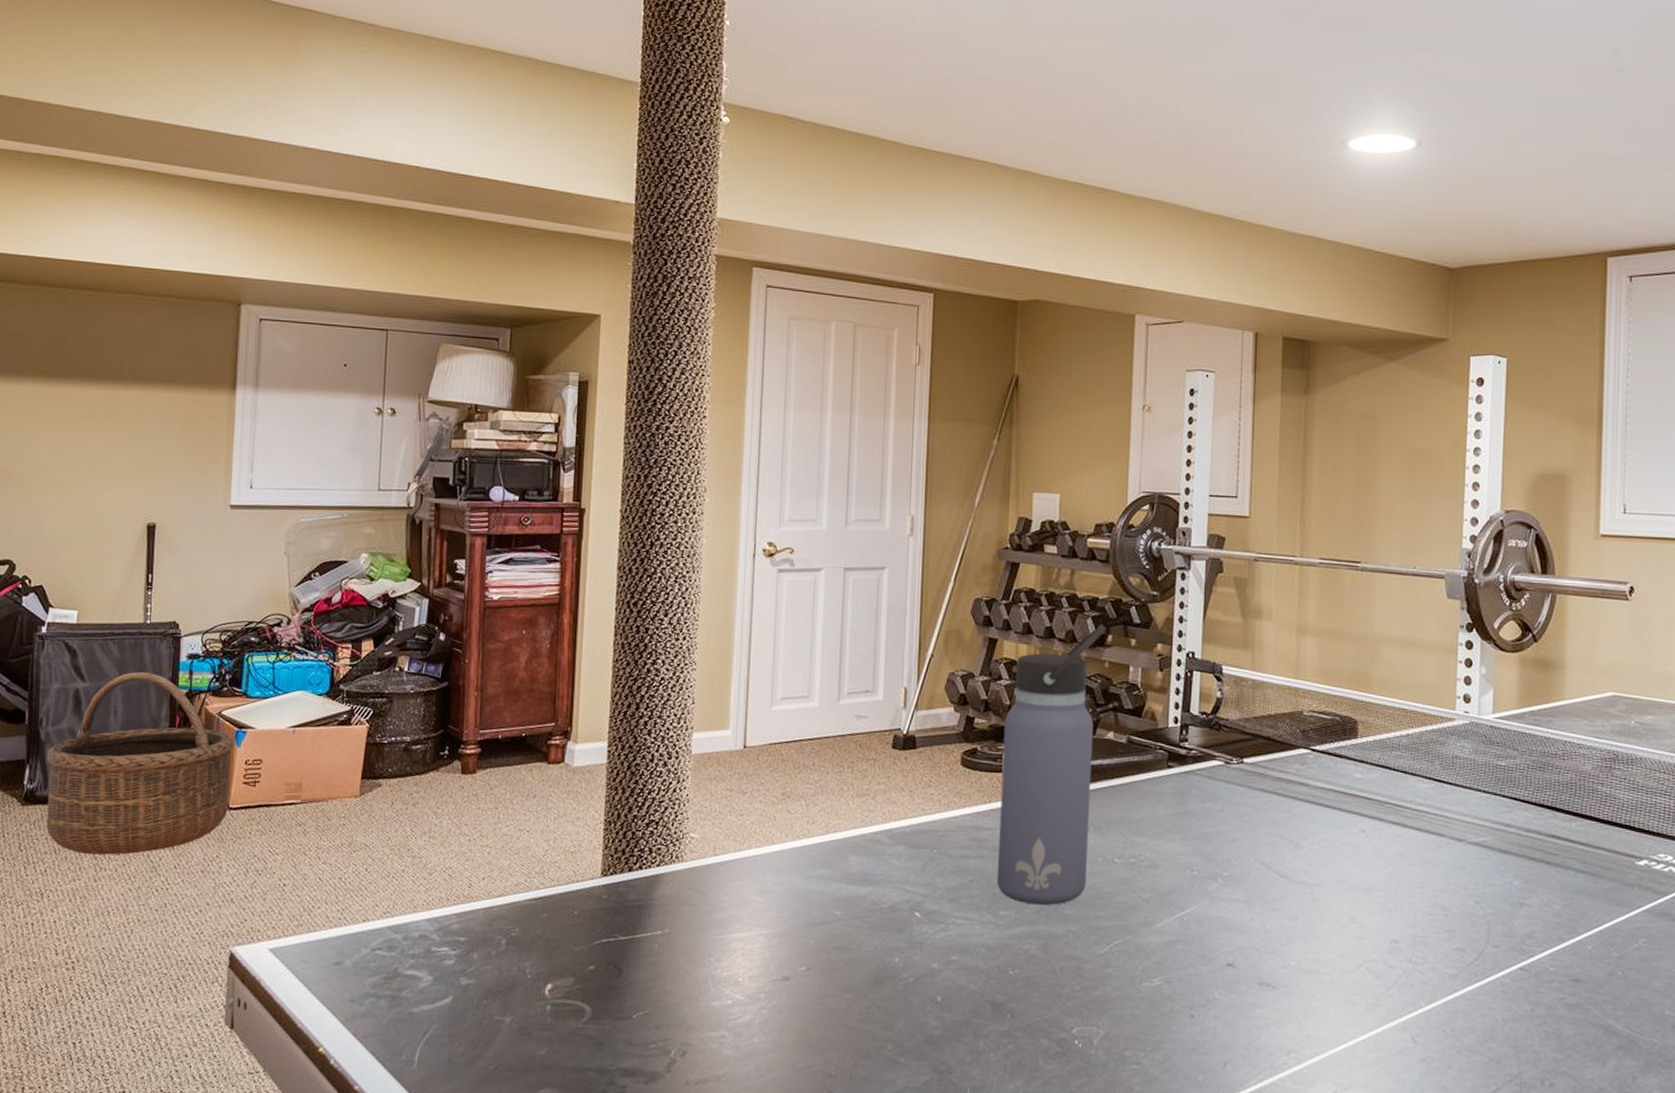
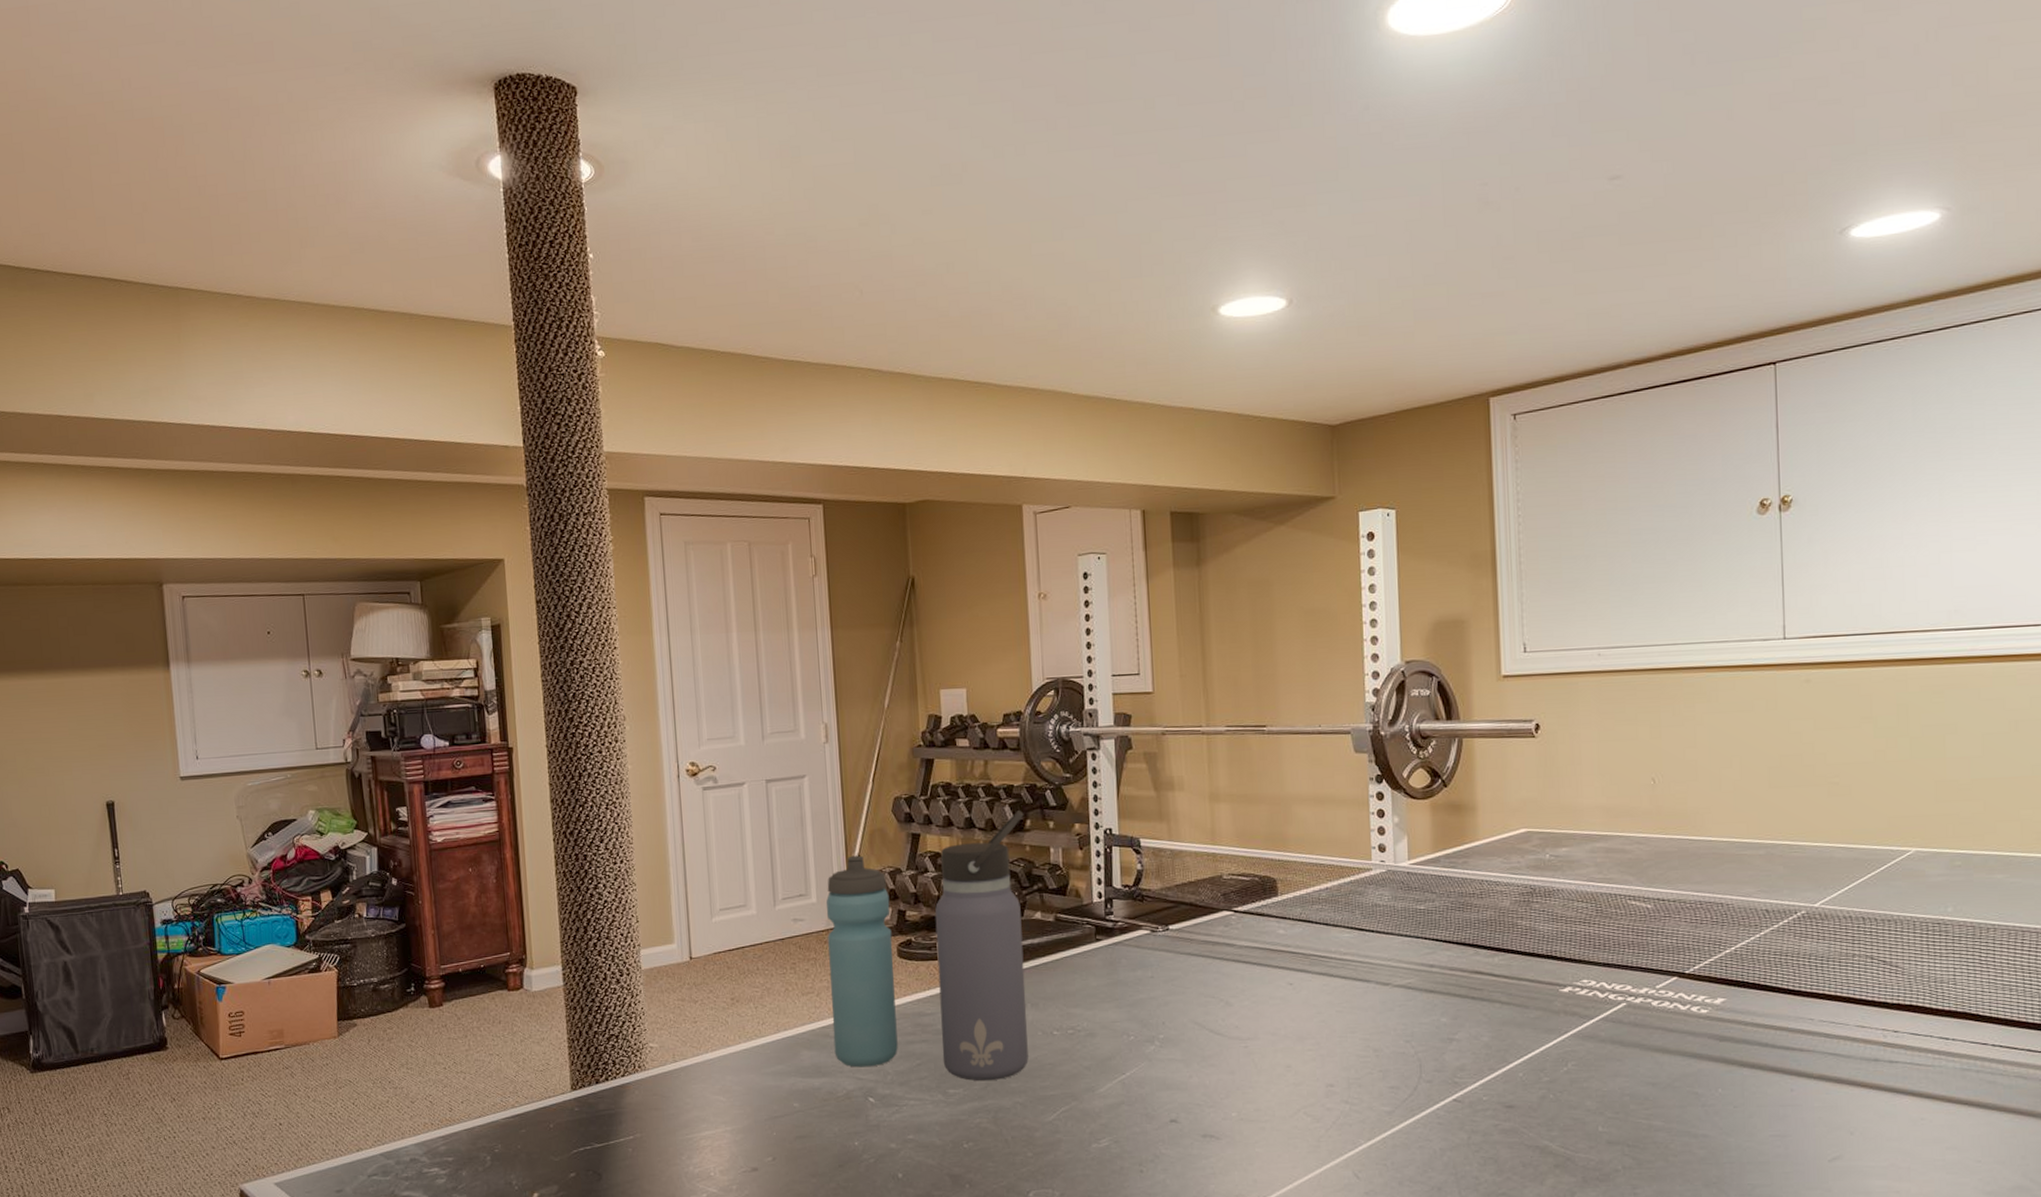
basket: present [46,672,234,855] -> none [46,940,219,1112]
water bottle: none [884,655,959,880] -> present [825,855,898,1068]

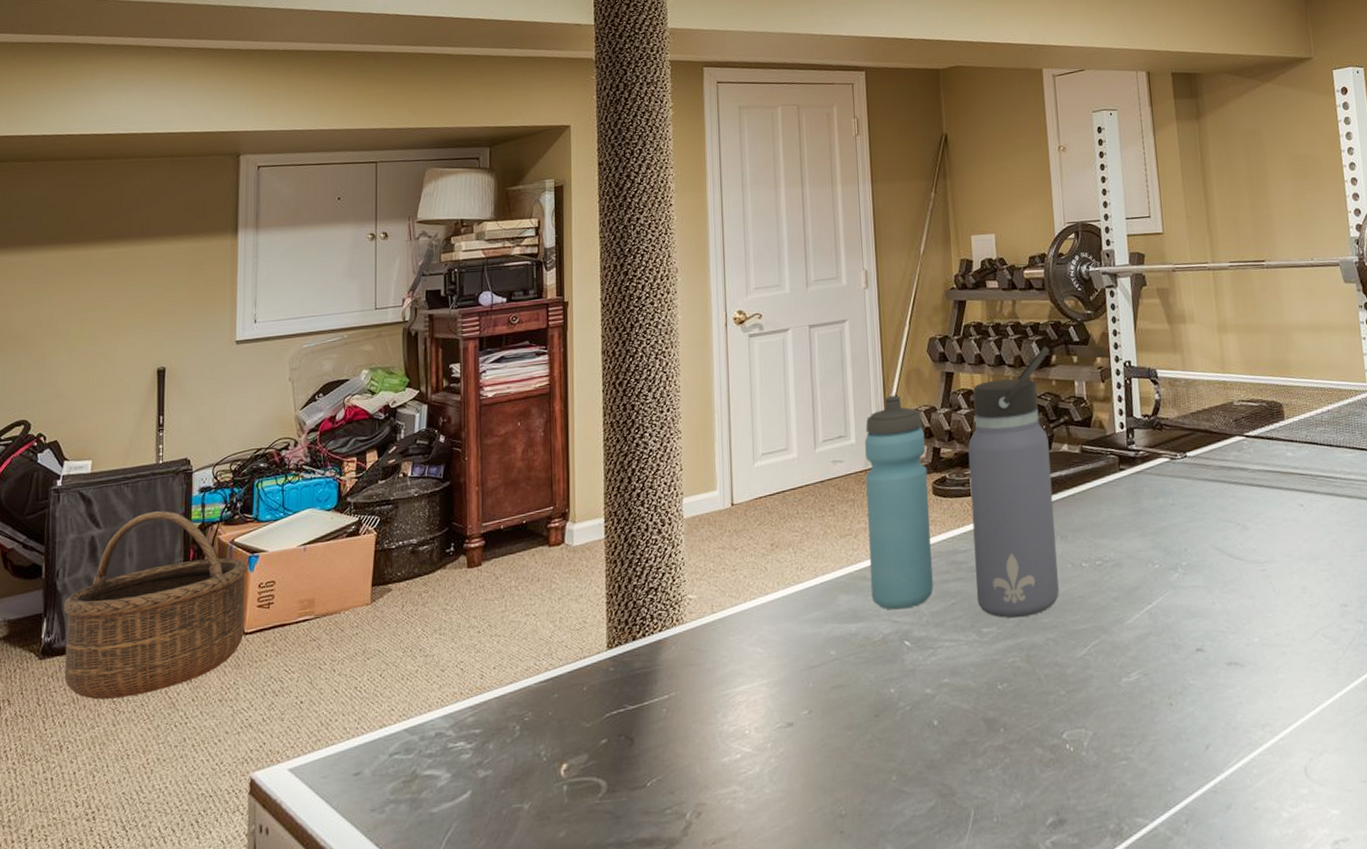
basket: none [46,940,219,1112] -> present [63,511,247,700]

